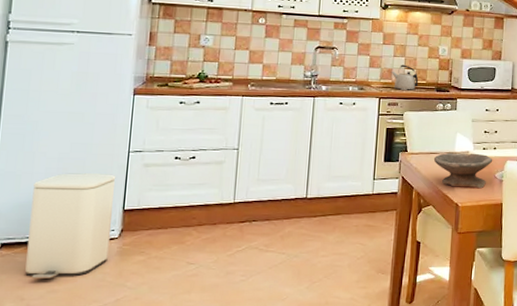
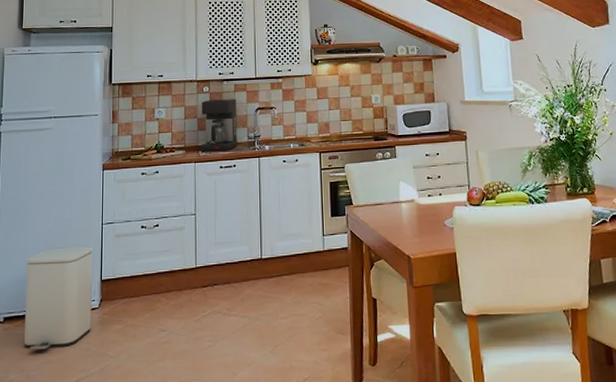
coffee maker: none [250,32,296,88] -> present [200,99,238,152]
kettle: present [391,64,419,90] -> none [328,117,356,142]
bowl: present [433,152,493,189] -> none [379,201,440,239]

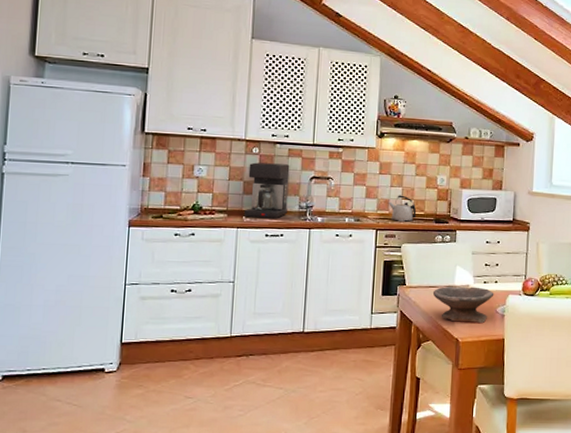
pedal bin: present [24,246,93,350] -> none [27,305,113,411]
kettle: none [328,117,356,142] -> present [388,195,417,222]
bowl: none [379,201,440,239] -> present [432,286,494,324]

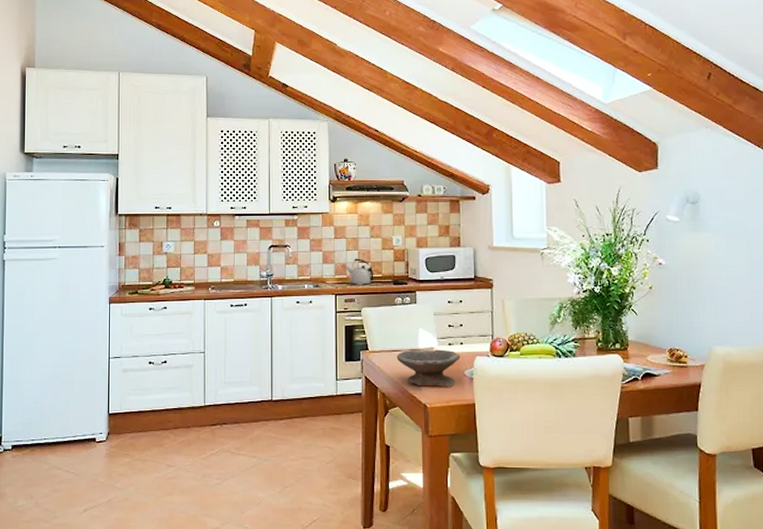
coffee maker: present [244,162,290,219] -> none [210,235,249,289]

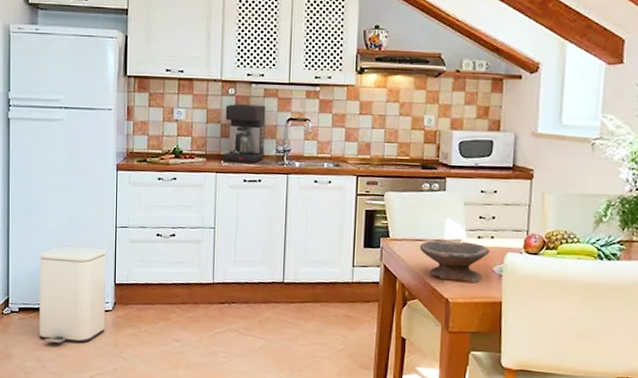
pedal bin: none [32,379,100,478] -> present [39,245,107,344]
coffee maker: none [210,235,249,289] -> present [223,104,266,164]
kettle: present [345,258,374,285] -> none [369,137,401,167]

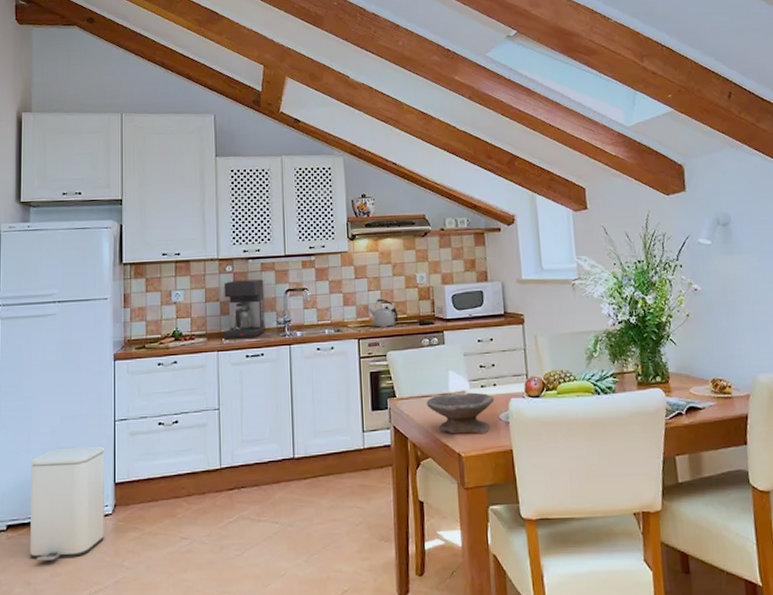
kettle: none [369,137,401,167] -> present [367,298,399,327]

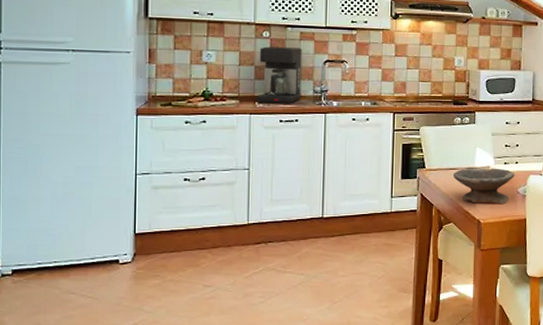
pedal bin: present [30,446,105,561] -> none [39,197,125,304]
kettle: present [367,298,399,327] -> none [405,77,434,104]

